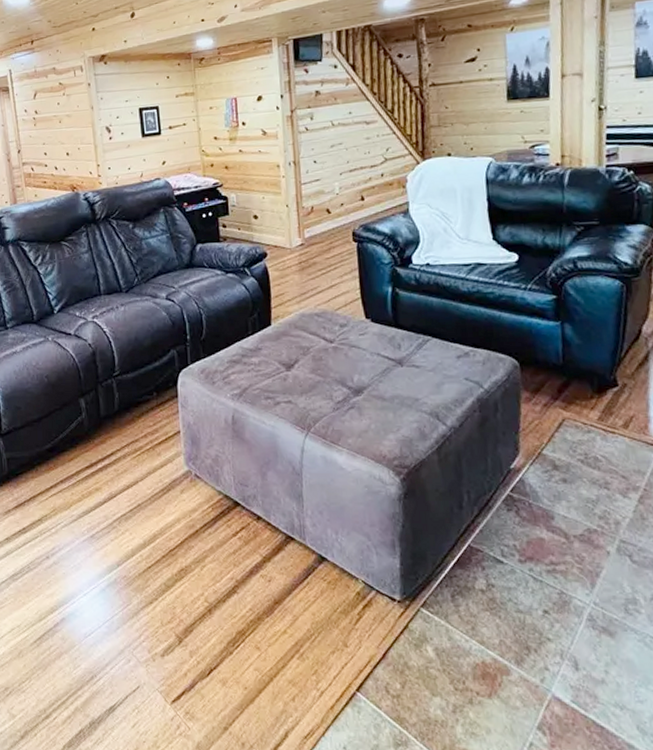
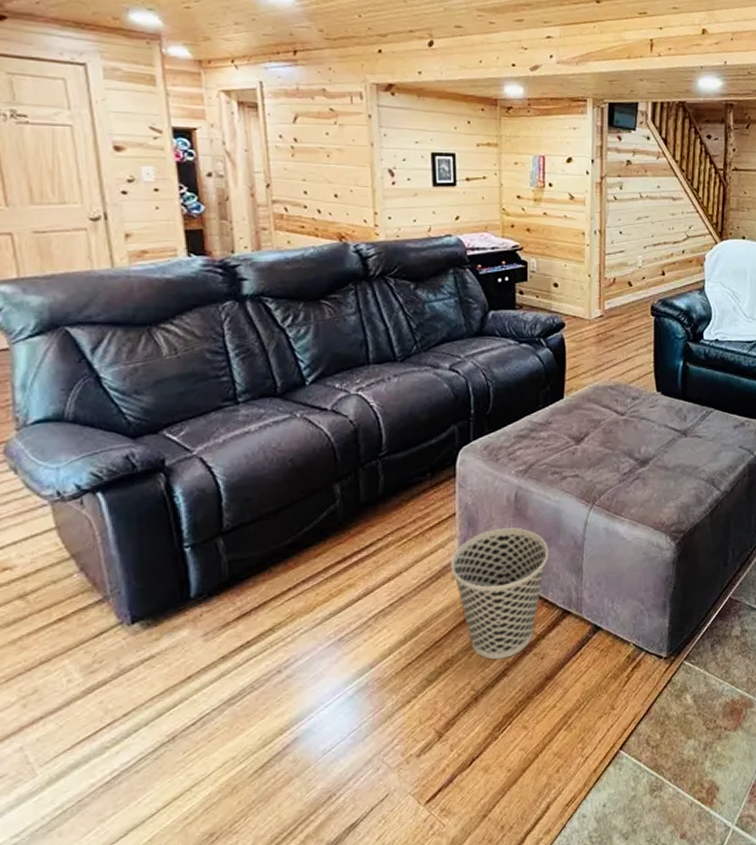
wastebasket: none [178,449,268,576] -> present [450,527,548,660]

